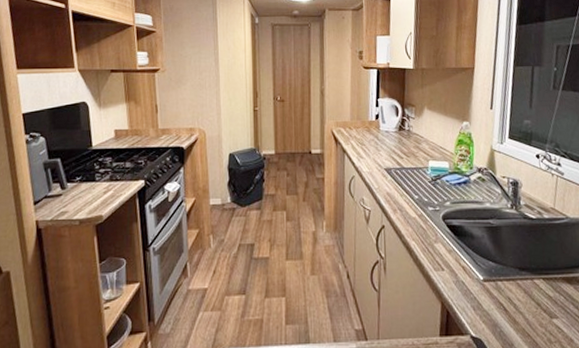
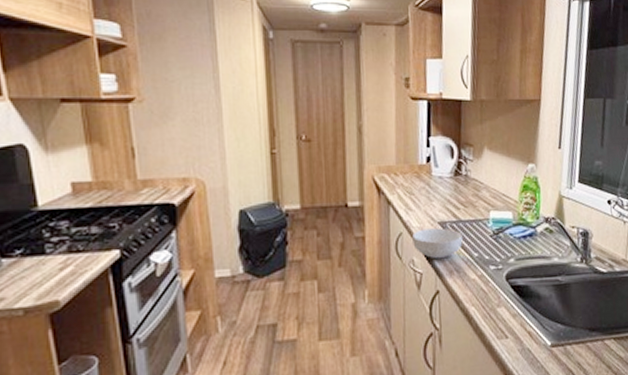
cereal bowl: none [363,173,405,199] -> present [412,228,463,259]

